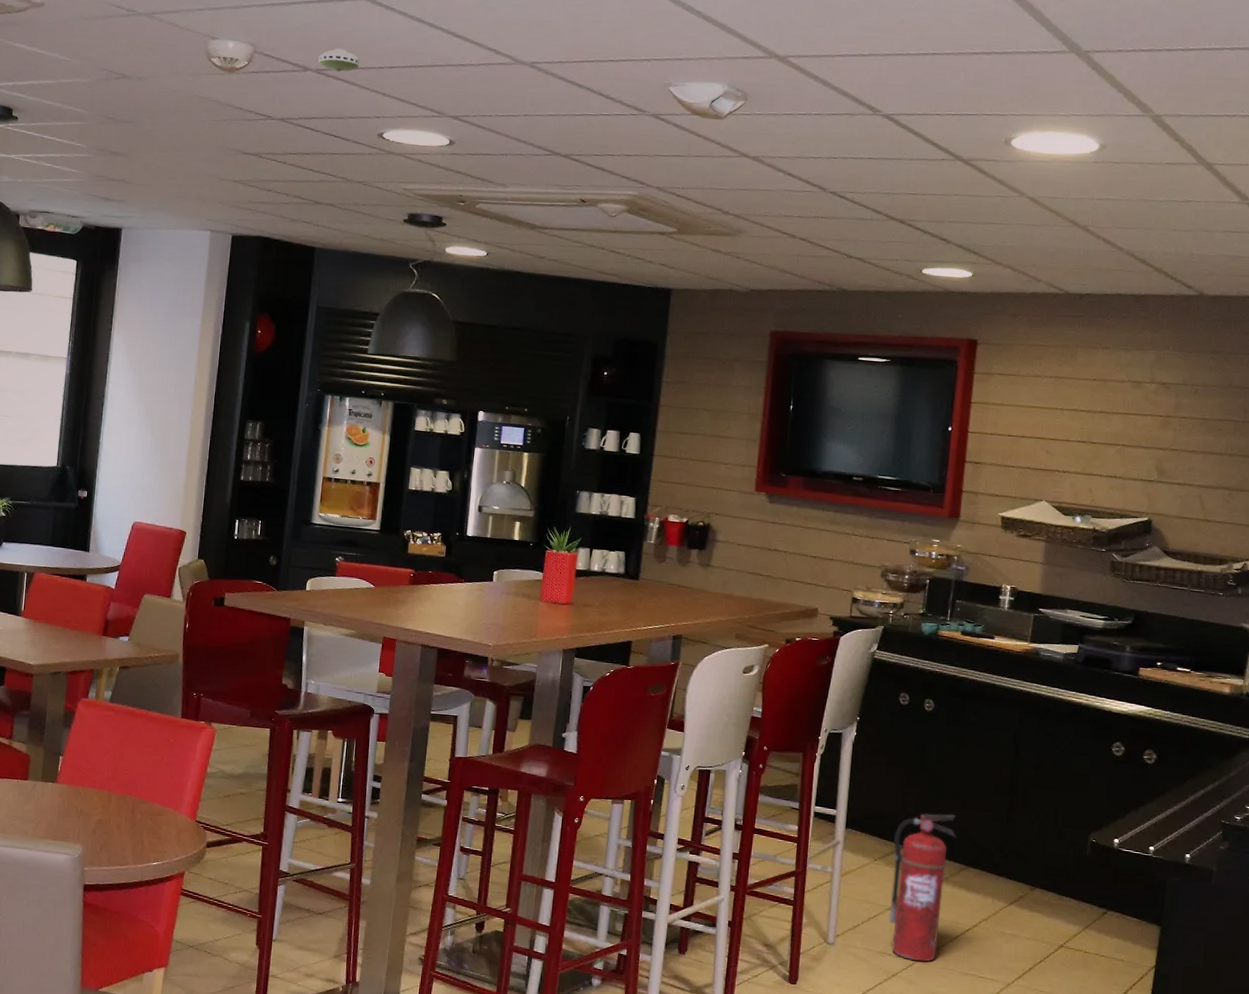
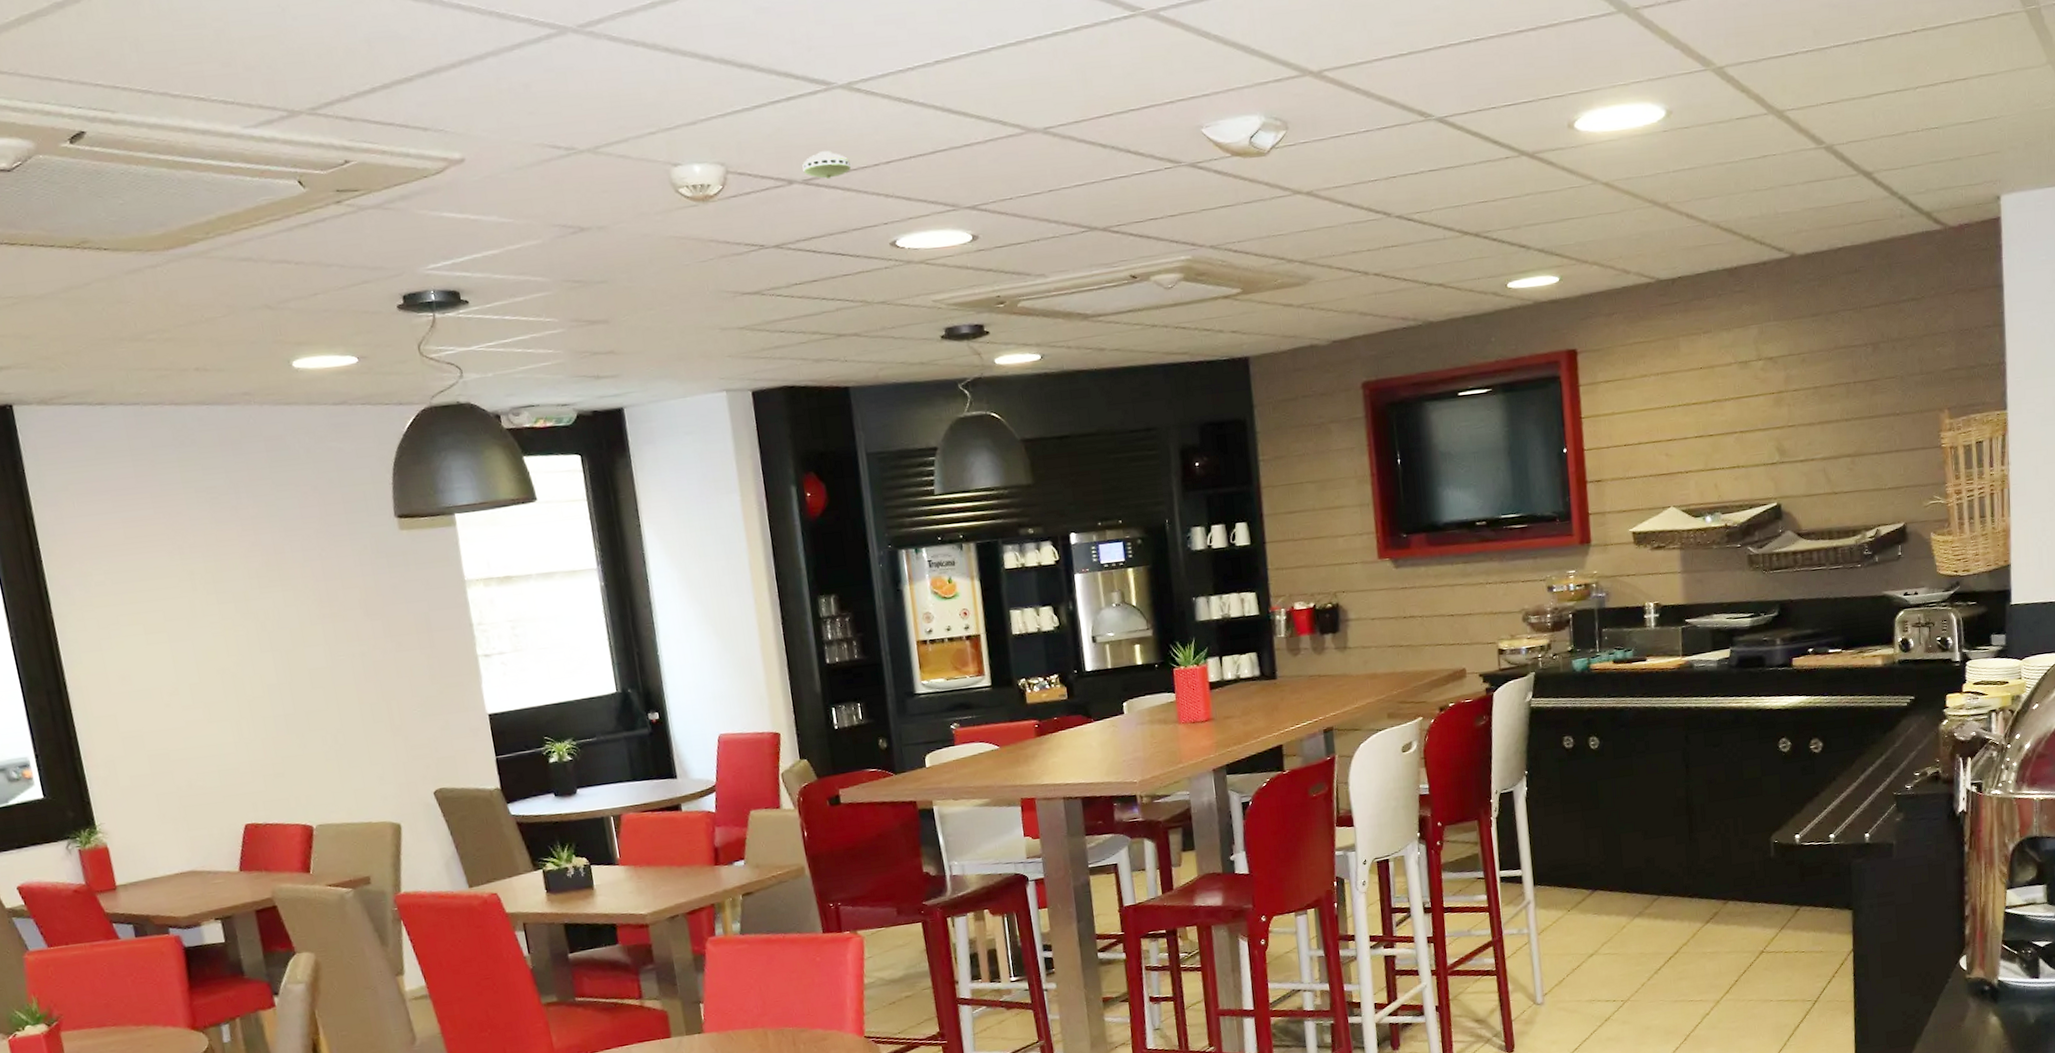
fire extinguisher: present [888,813,956,963] -> none [1582,847,1644,1001]

